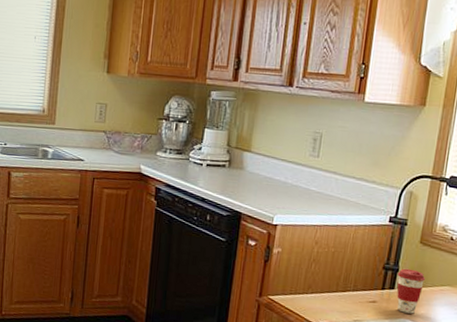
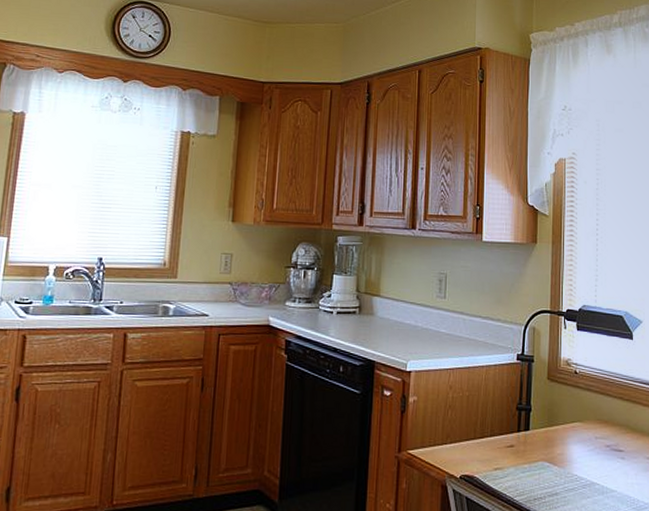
coffee cup: present [396,268,426,314] -> none [530,407,557,455]

